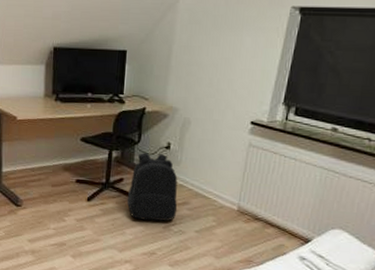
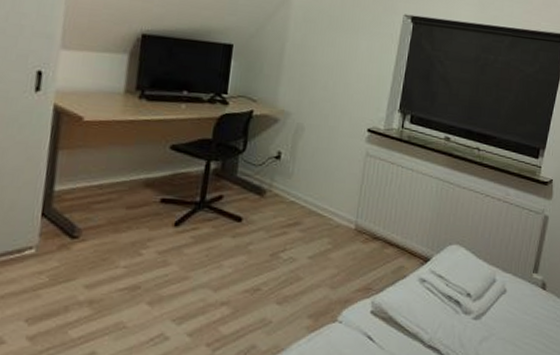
backpack: present [127,153,178,222] -> none [227,163,289,248]

